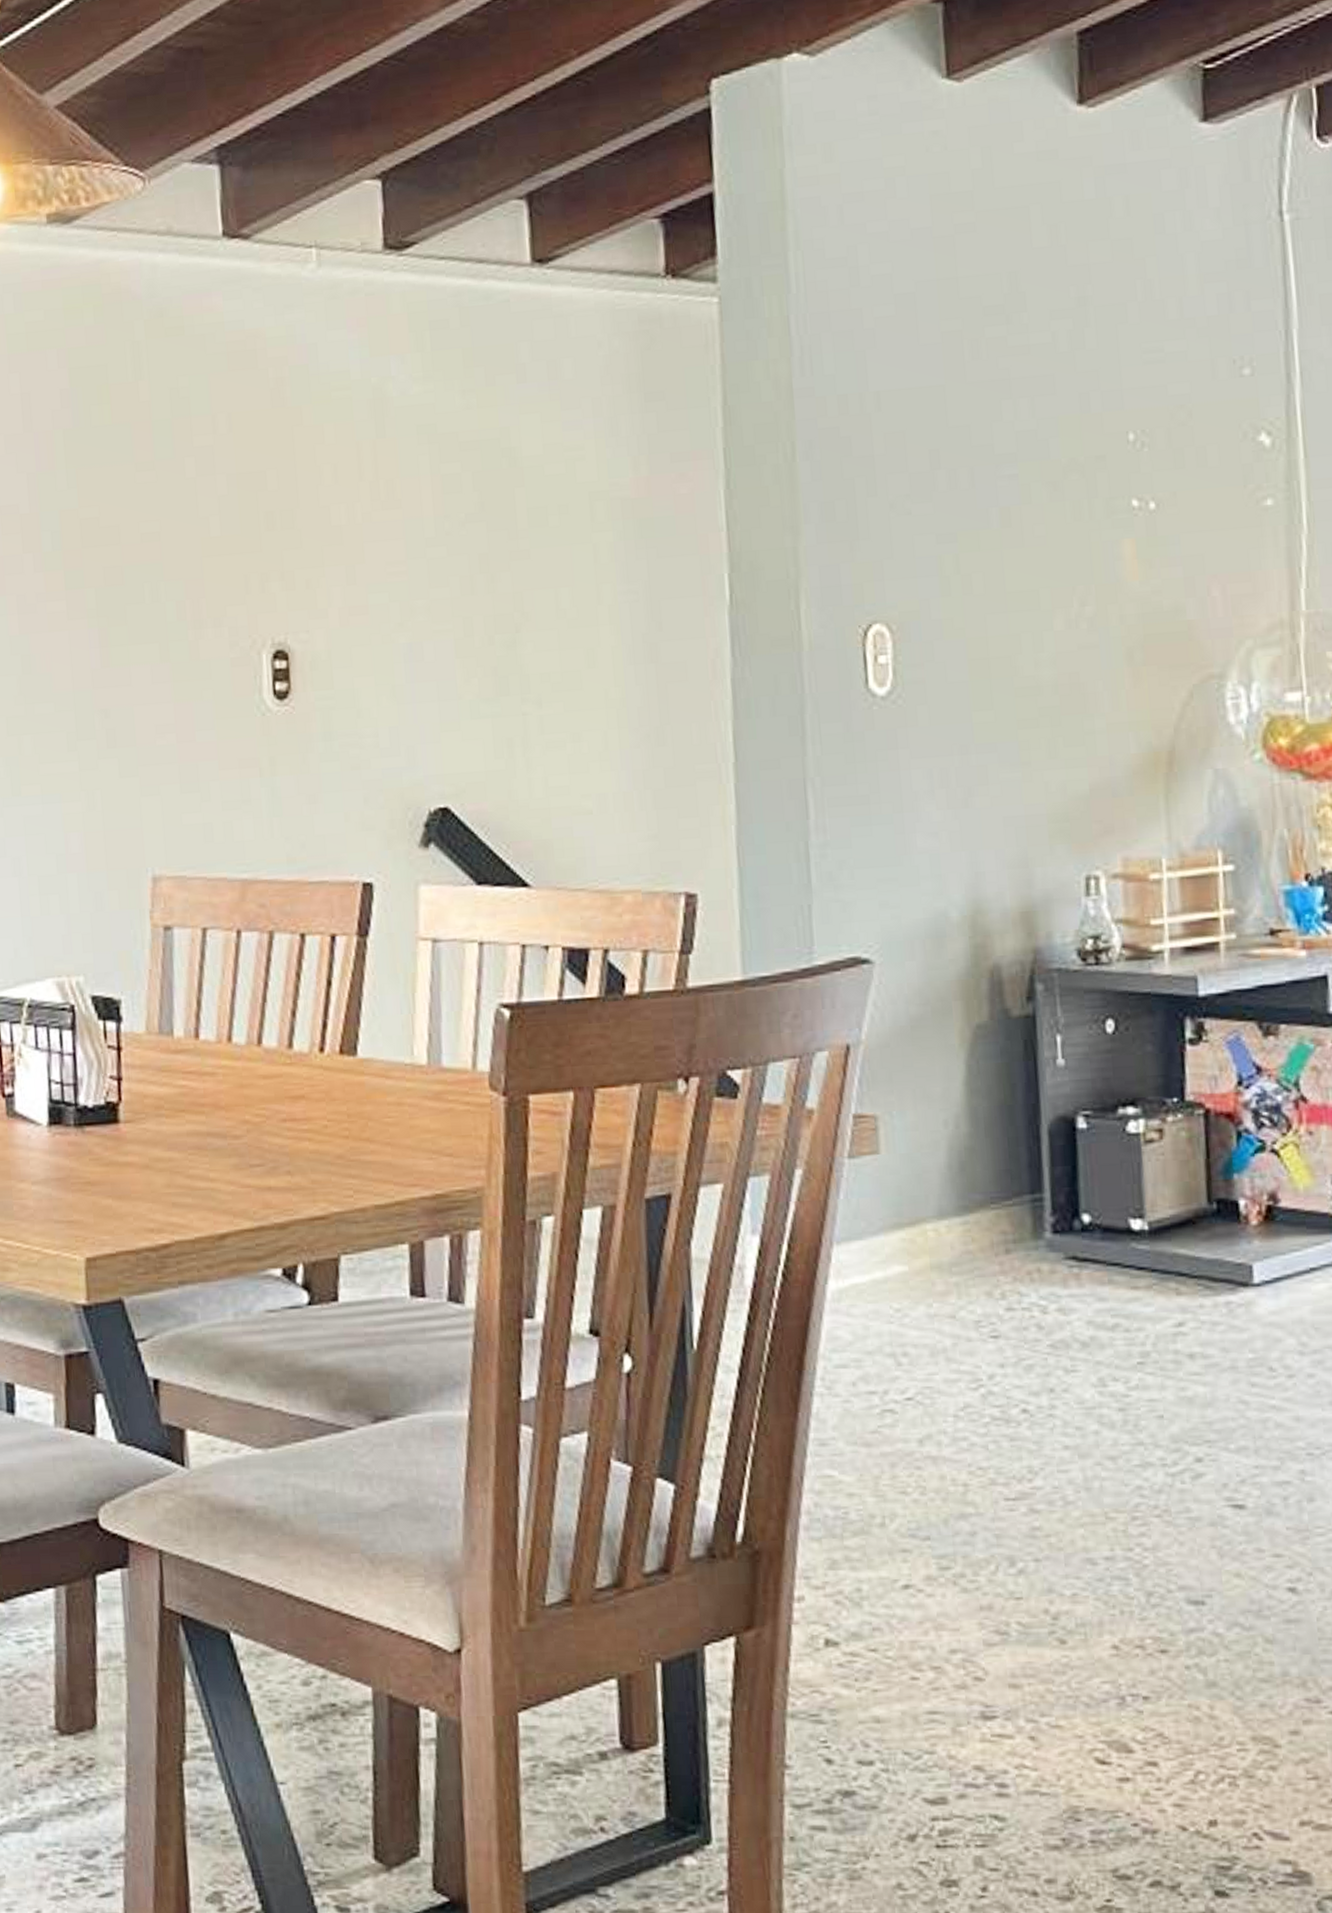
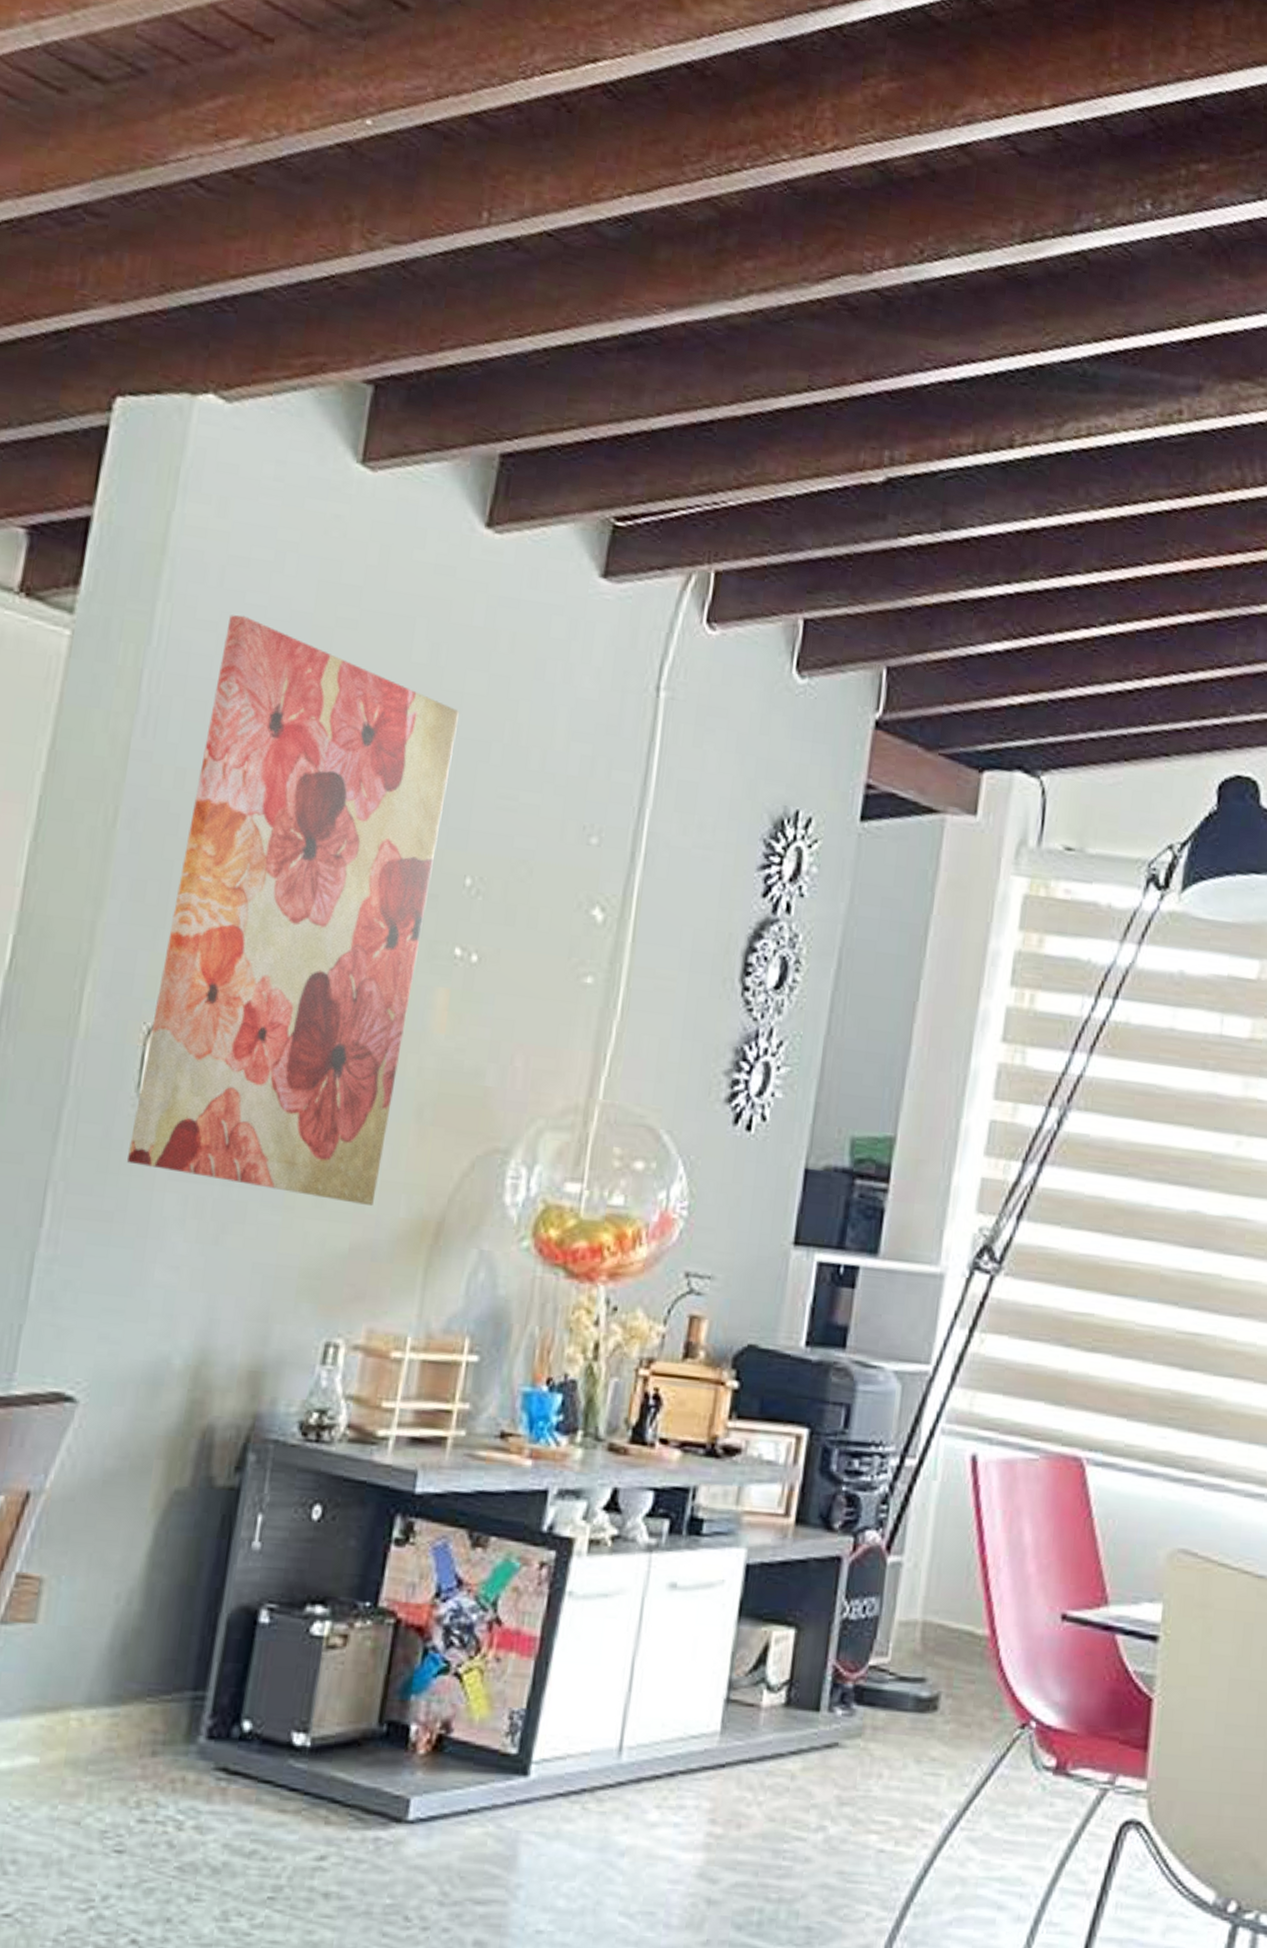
wall art: none [856,245,1104,751] -> present [127,615,460,1206]

